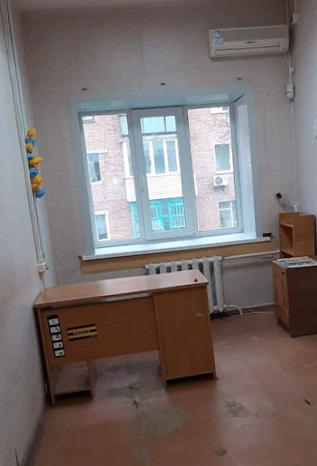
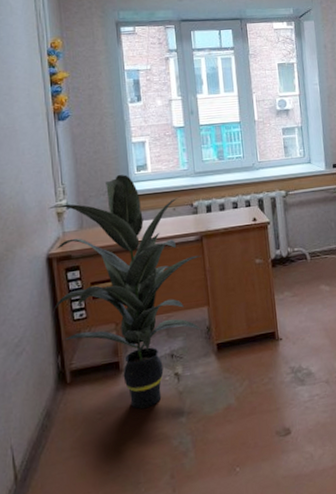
indoor plant: none [33,242,154,427] -> present [49,175,202,409]

